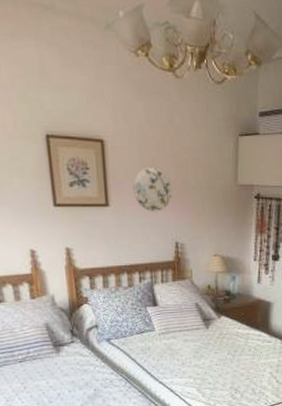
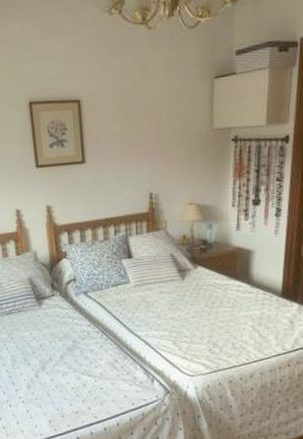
decorative plate: present [133,166,173,212] -> none [107,119,147,165]

